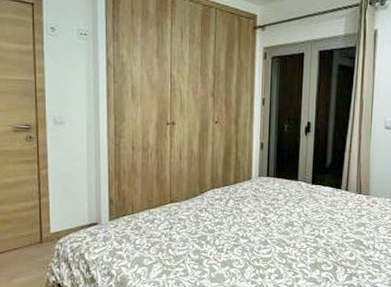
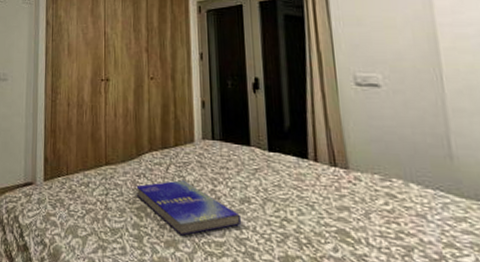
book: none [198,212,285,256] -> present [136,180,242,236]

